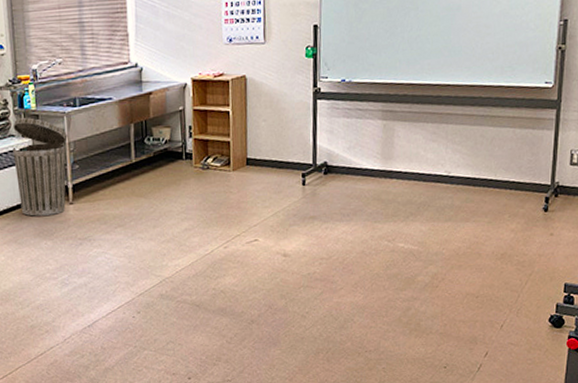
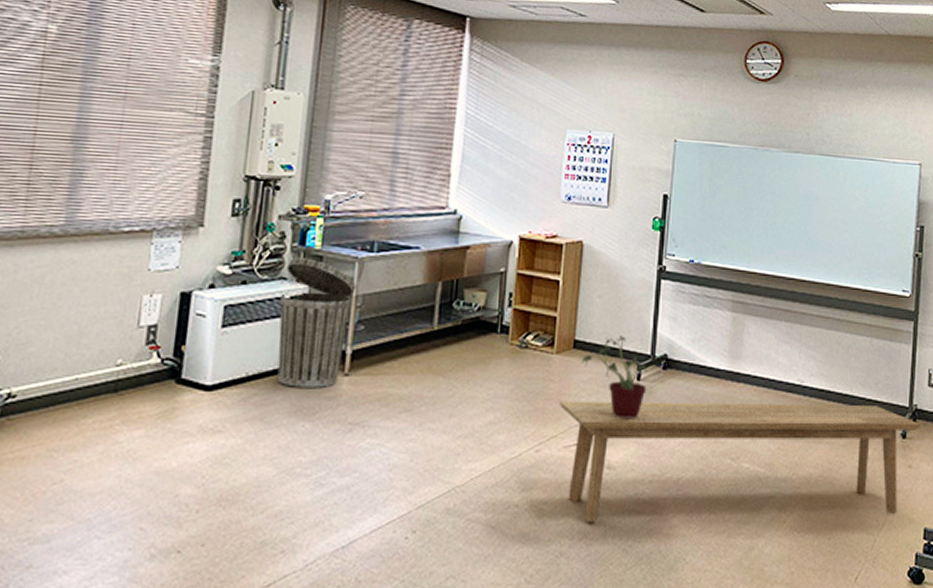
bench: none [240,186,562,297] -> present [560,401,921,522]
potted plant: none [254,151,311,217] -> present [580,336,647,419]

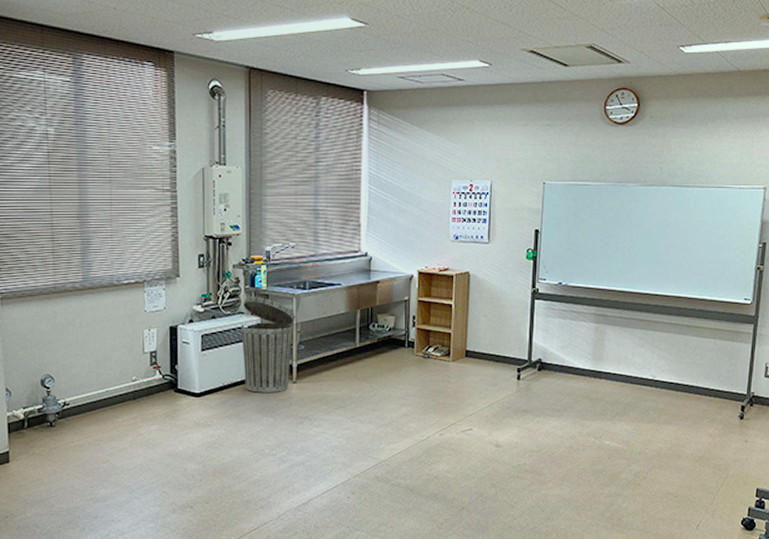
bench: present [560,401,921,522] -> none [457,394,757,485]
potted plant: present [580,336,647,419] -> none [472,346,526,410]

